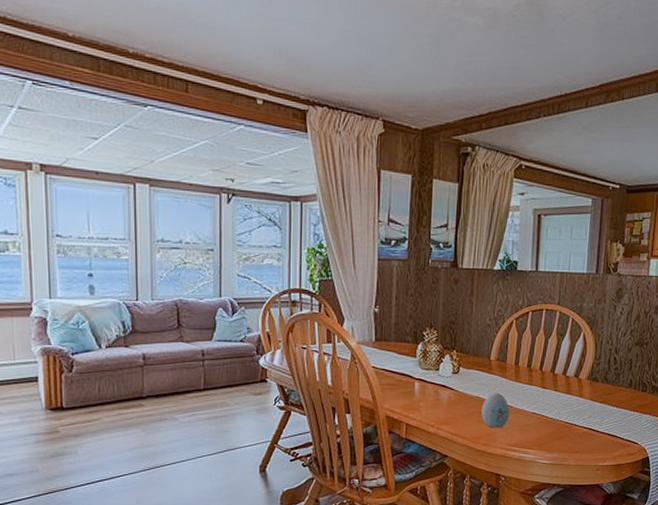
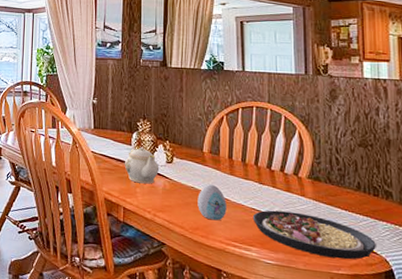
teapot: none [408,358,445,397] -> present [124,147,160,184]
plate: none [533,413,638,452] -> present [252,210,376,260]

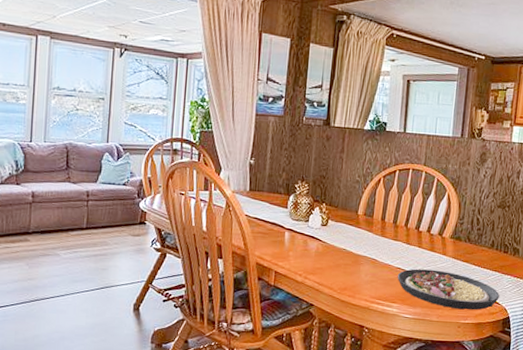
teapot: present [124,147,160,184] -> none [278,210,314,247]
decorative egg: present [198,184,227,221] -> none [347,246,375,281]

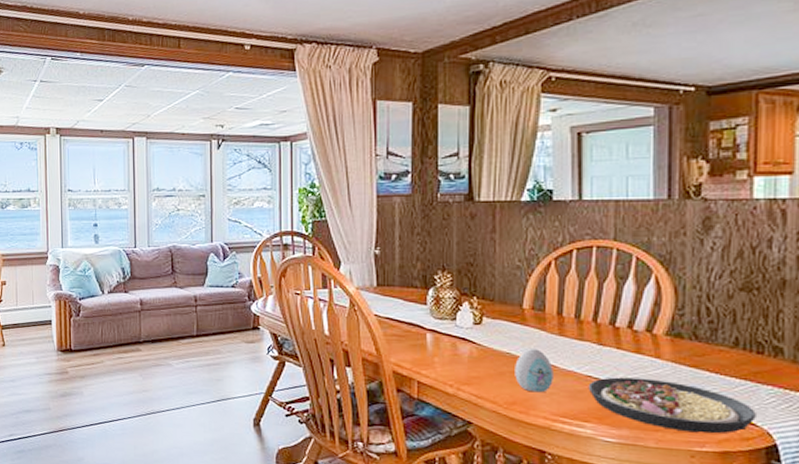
decorative egg: none [347,246,375,281] -> present [515,349,553,393]

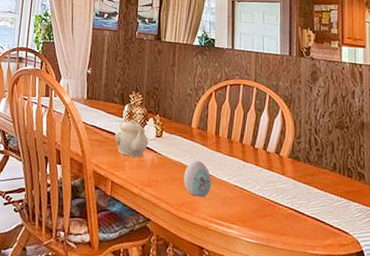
teapot: none [417,306,464,352] -> present [114,120,149,158]
plate: present [588,377,756,434] -> none [235,188,349,240]

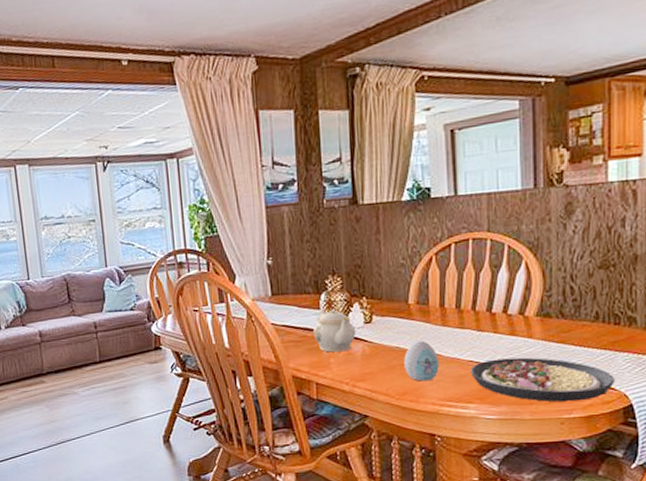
plate: none [235,188,349,240] -> present [470,357,614,402]

